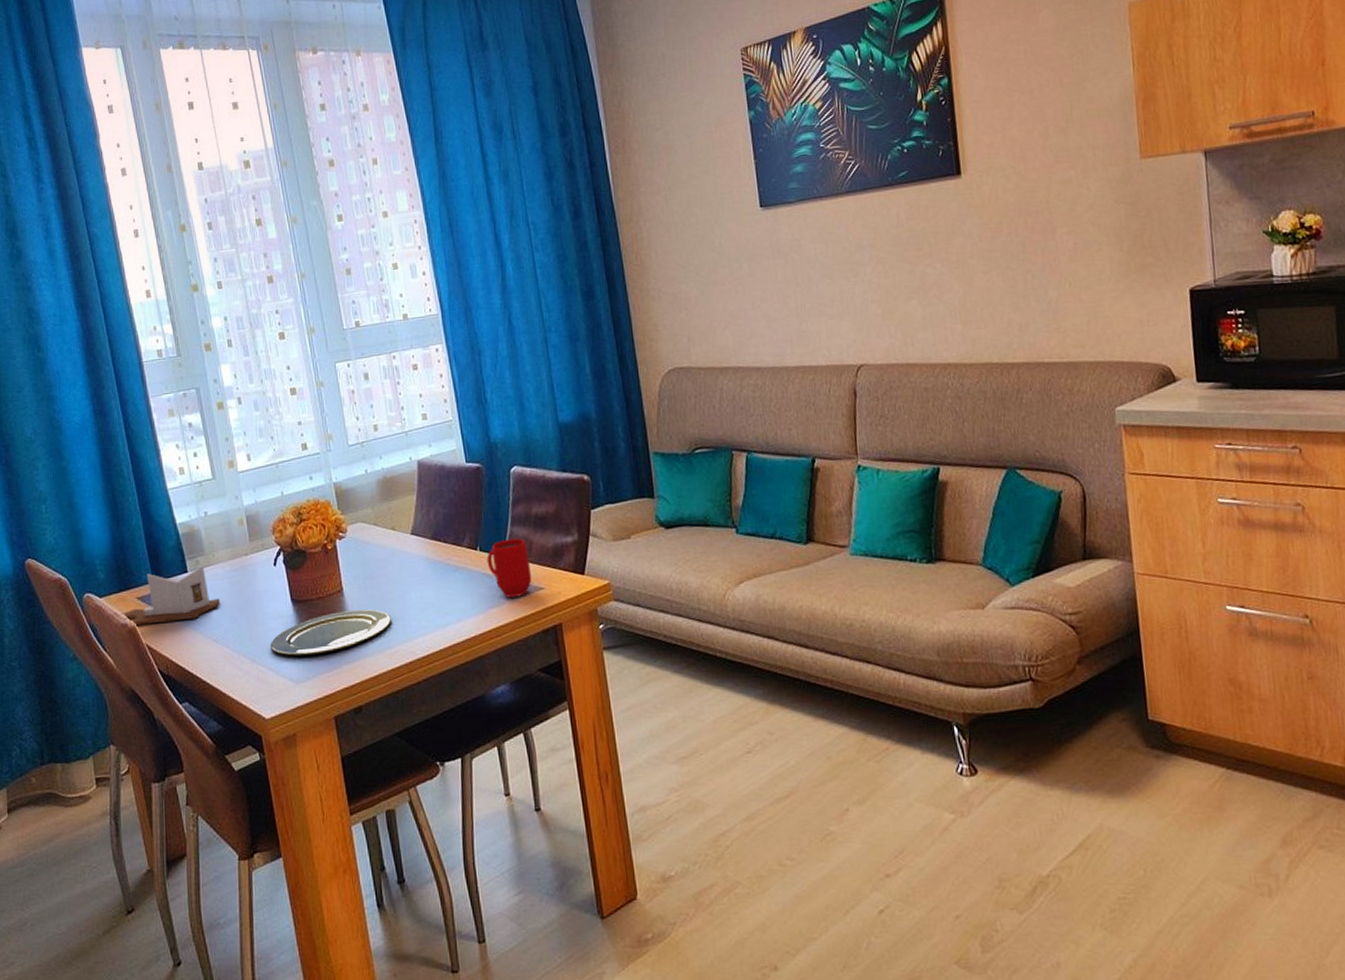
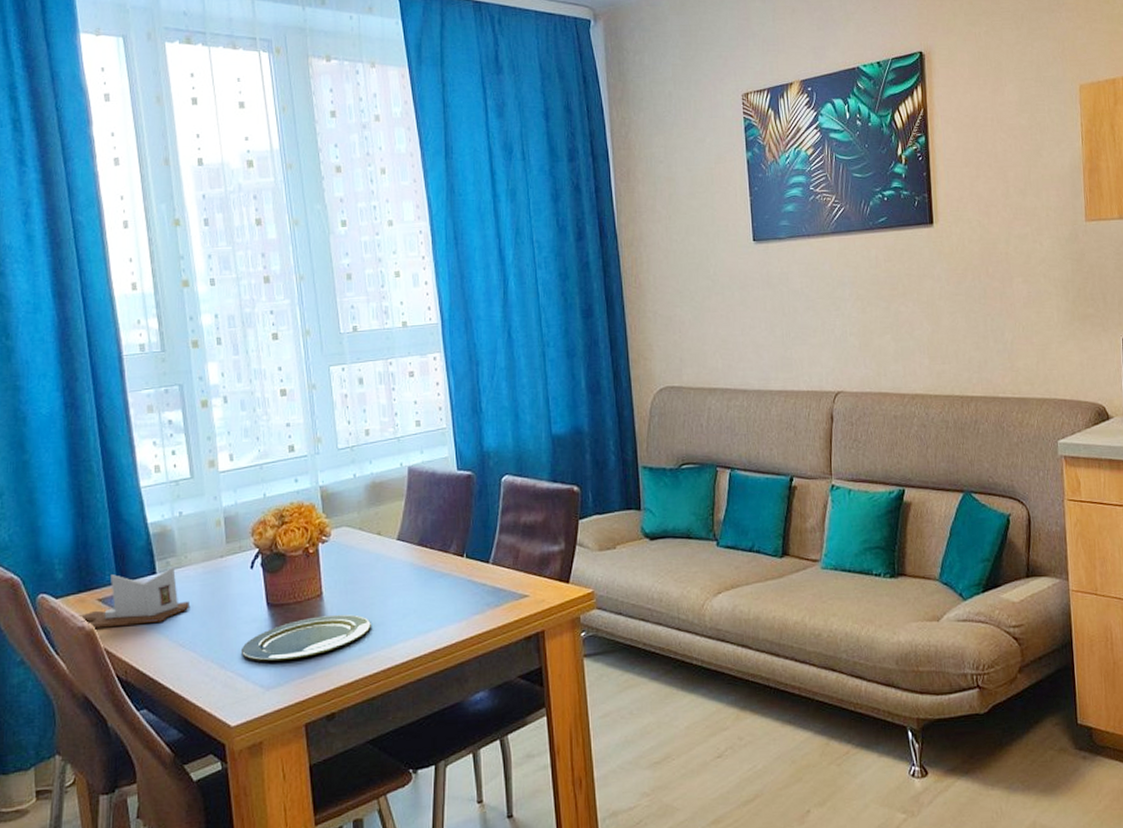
mug: present [486,538,532,598] -> none [473,546,517,605]

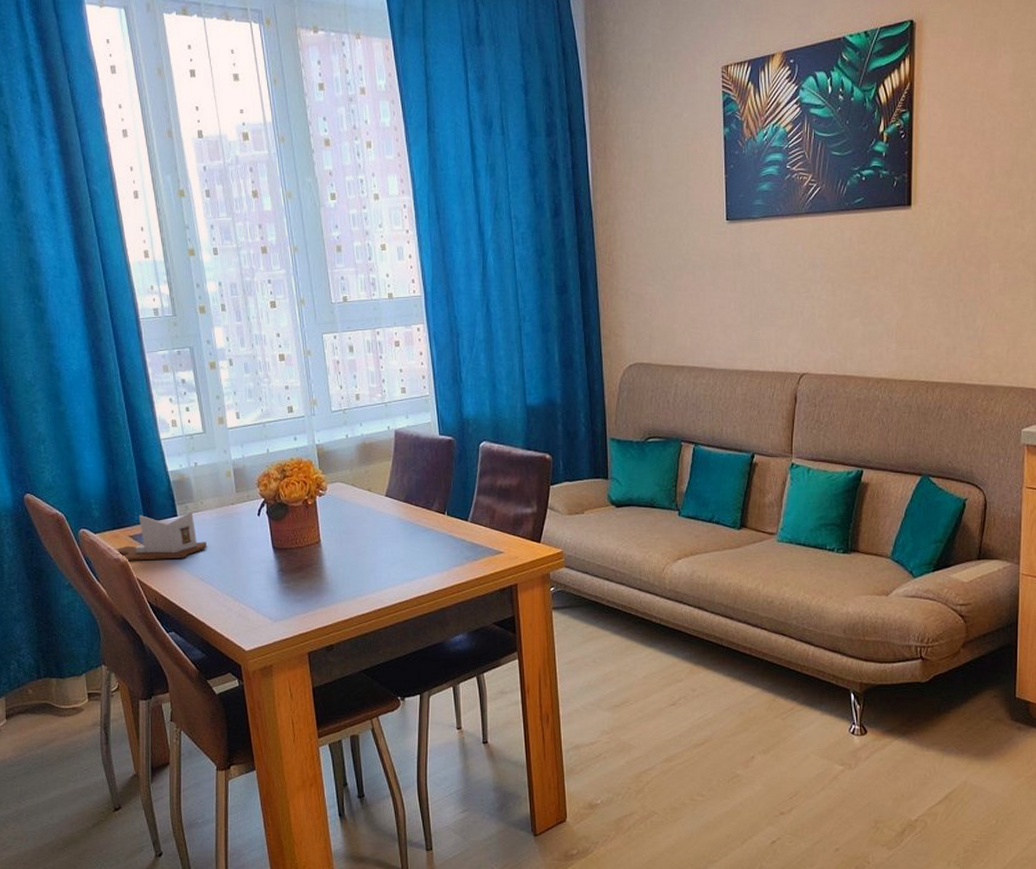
plate: present [242,614,371,662] -> none [252,561,363,598]

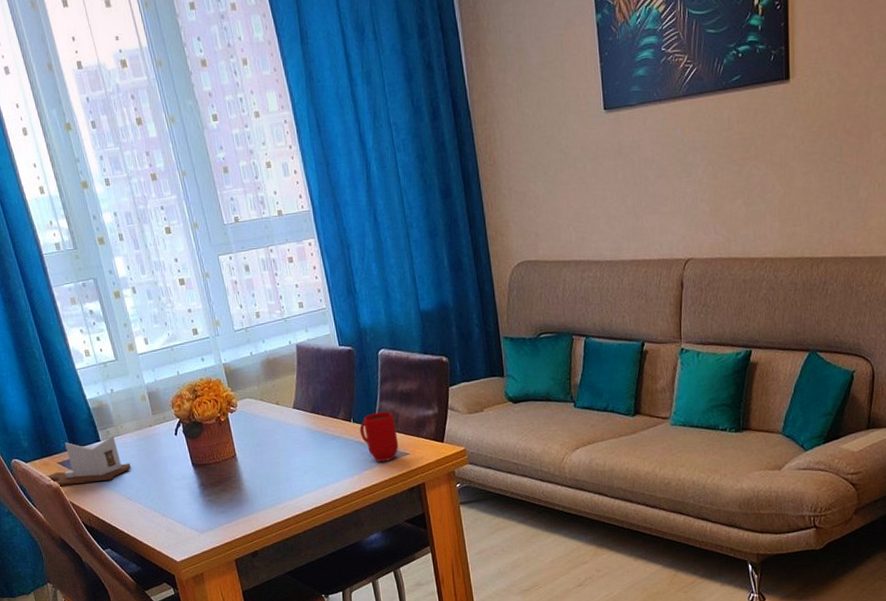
mug: none [453,506,493,558] -> present [359,411,399,462]

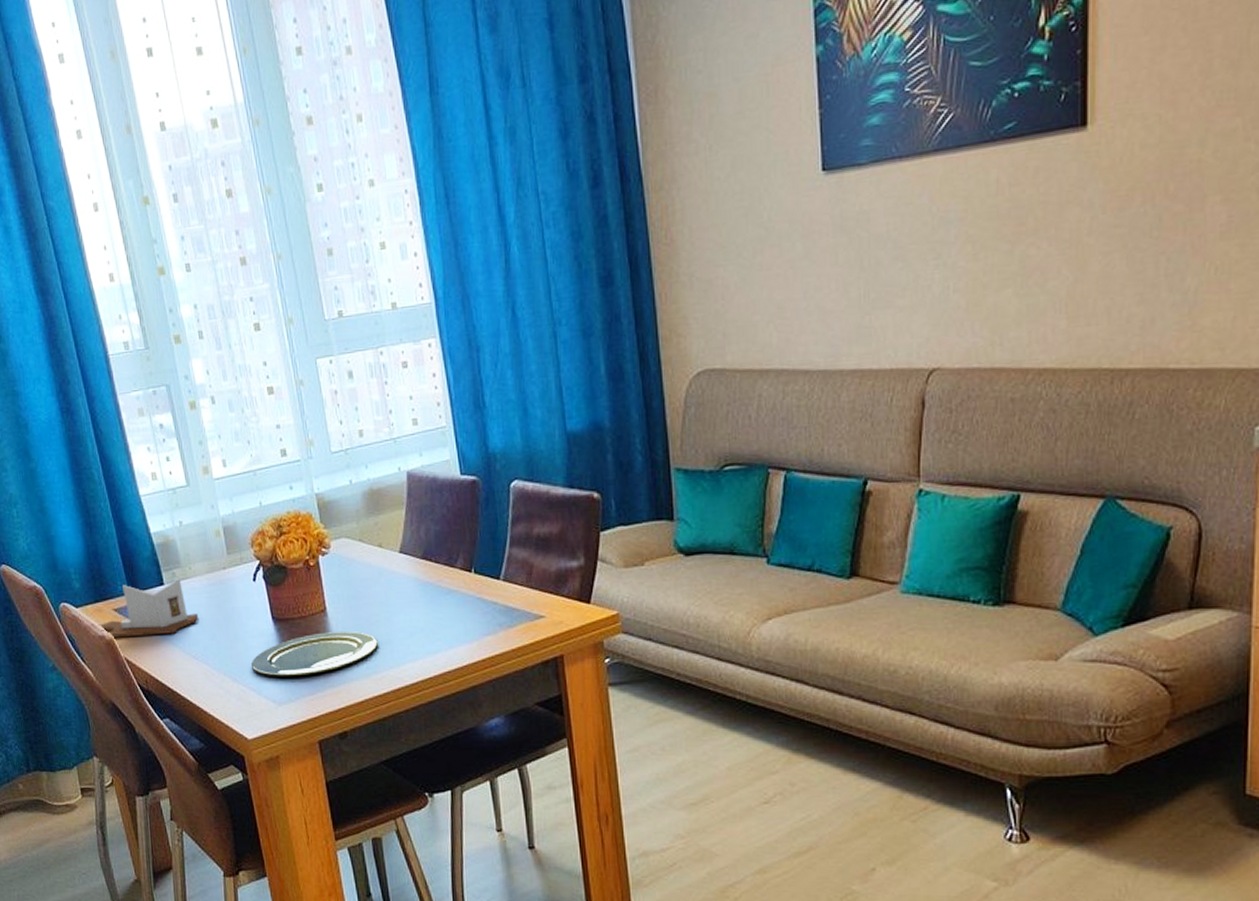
plate: none [177,472,279,511] -> present [252,632,378,677]
mug: present [359,411,399,462] -> none [482,560,532,625]

